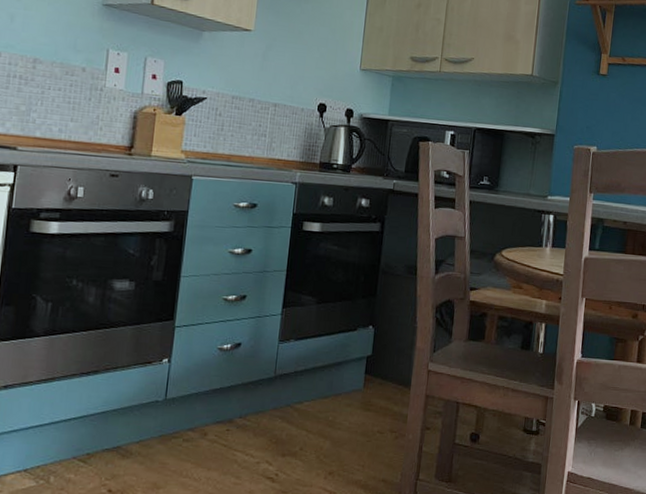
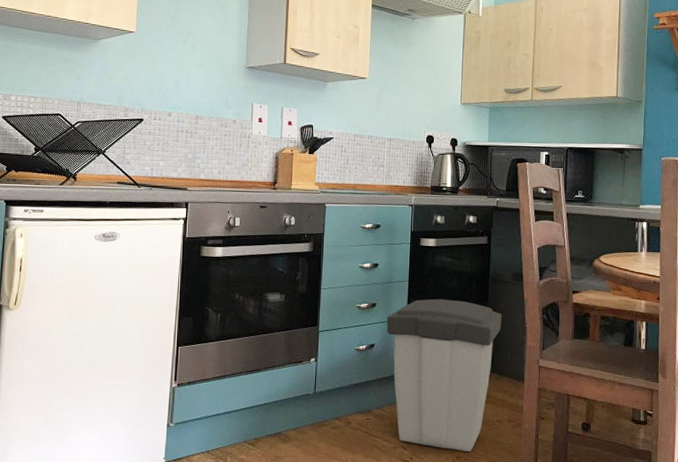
trash can: none [257,292,391,466] -> present [386,299,502,451]

